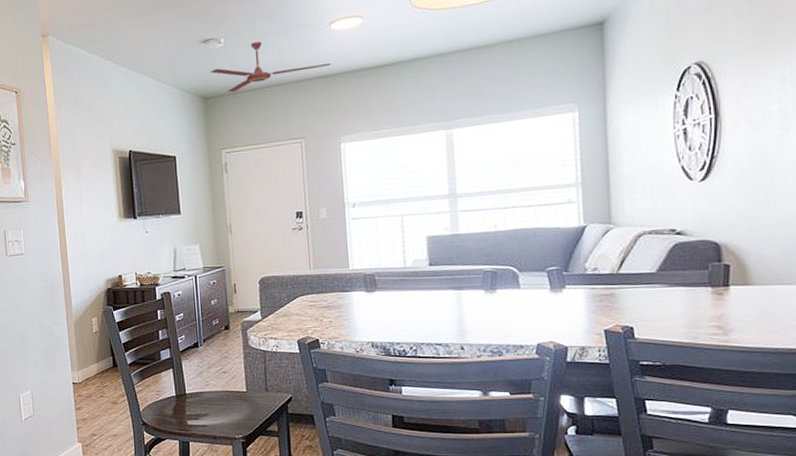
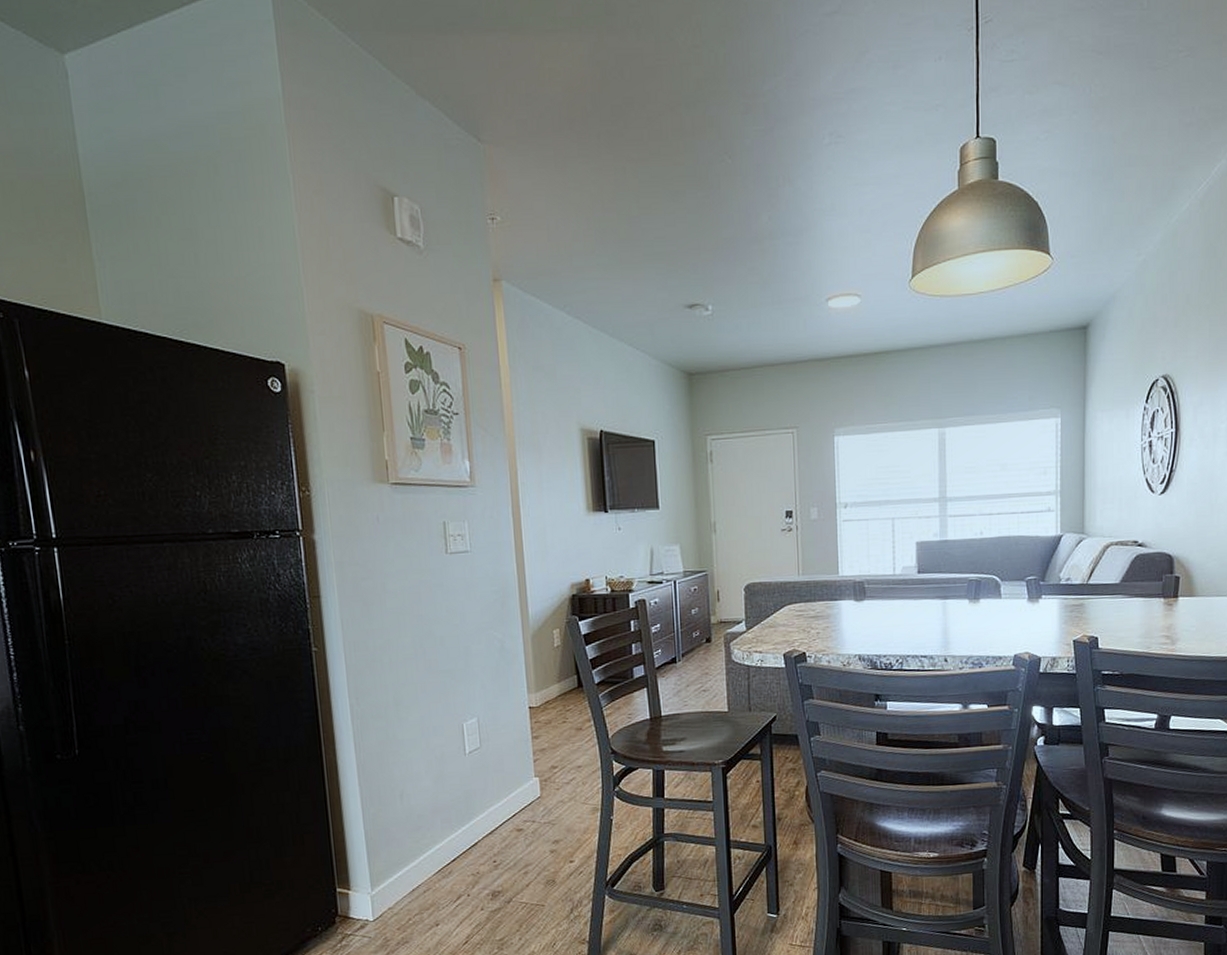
ceiling fan: present [210,41,331,93] -> none [695,313,827,370]

